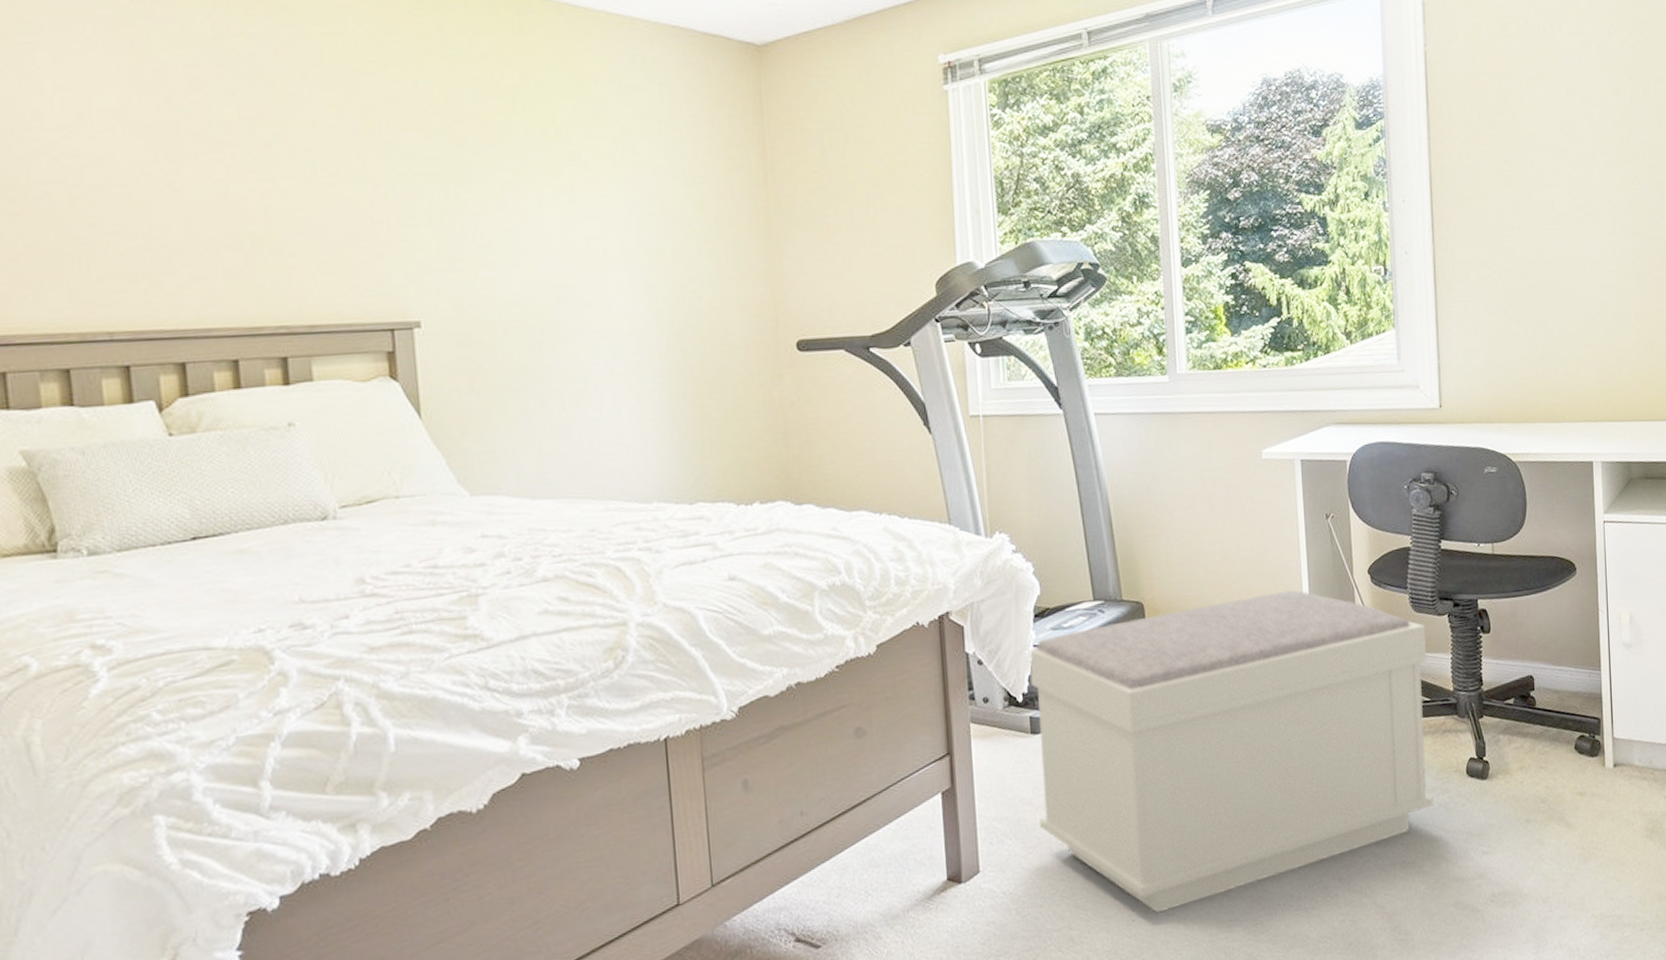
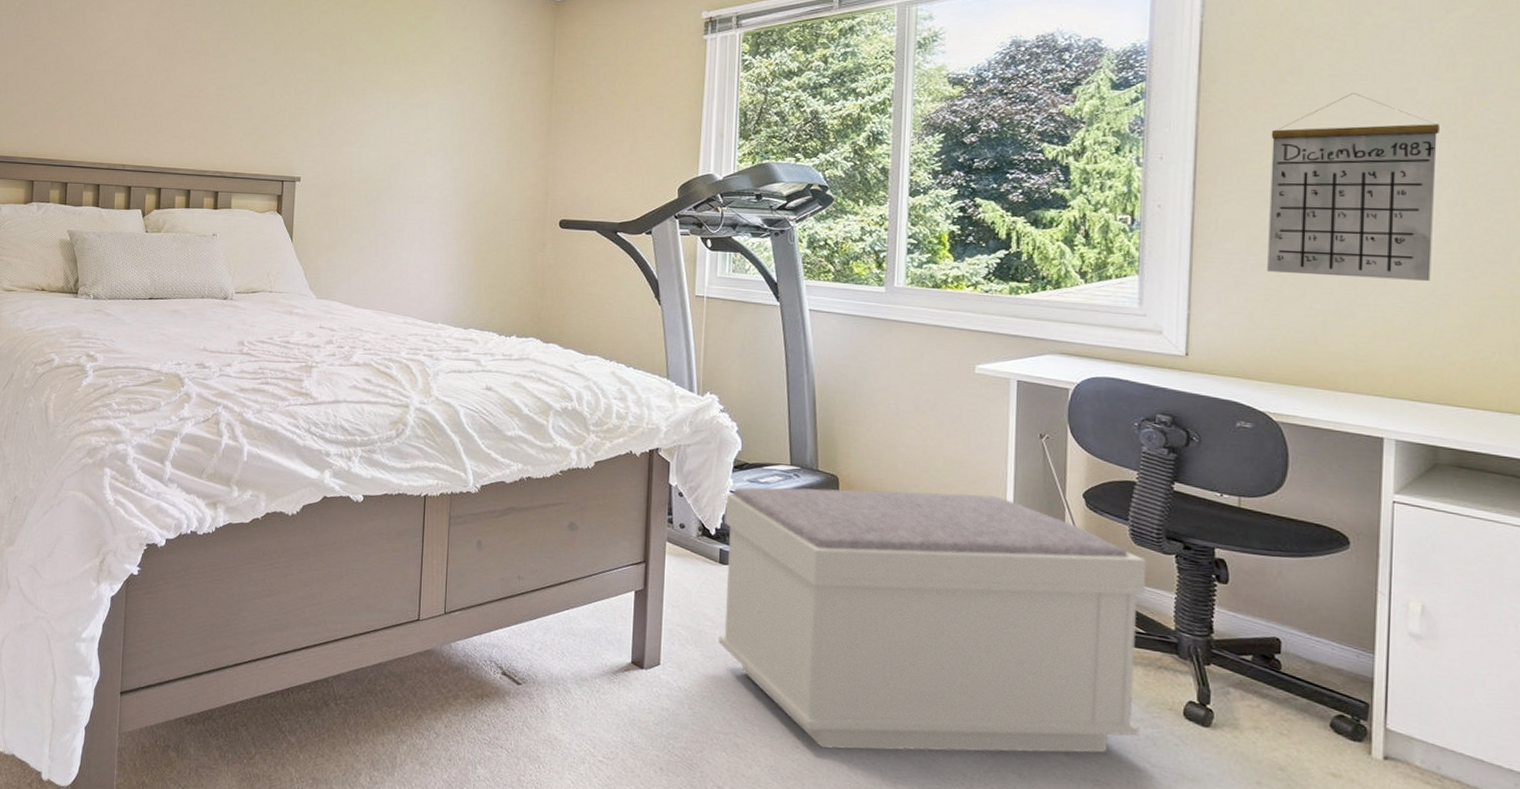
calendar: none [1489,120,1615,311] -> present [1267,92,1440,281]

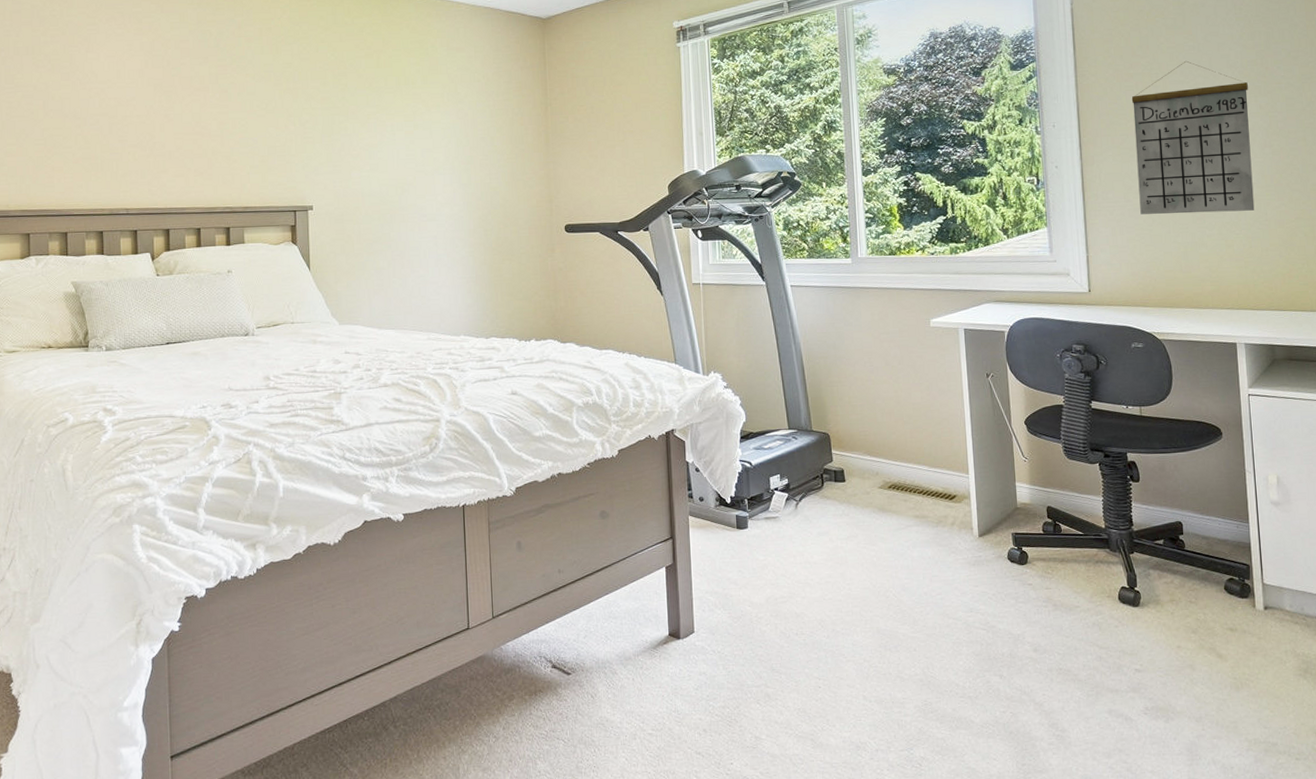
bench: present [718,487,1147,753] -> none [735,433,1088,684]

